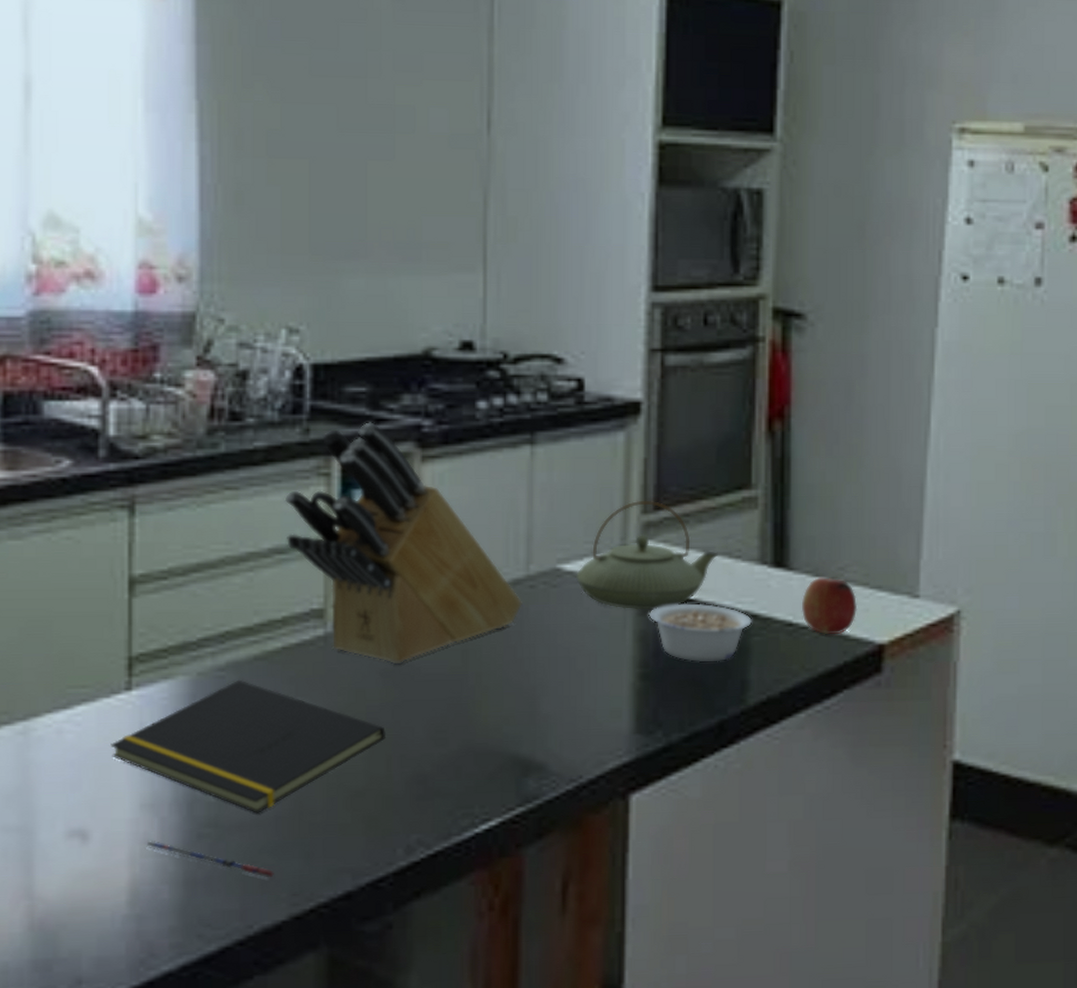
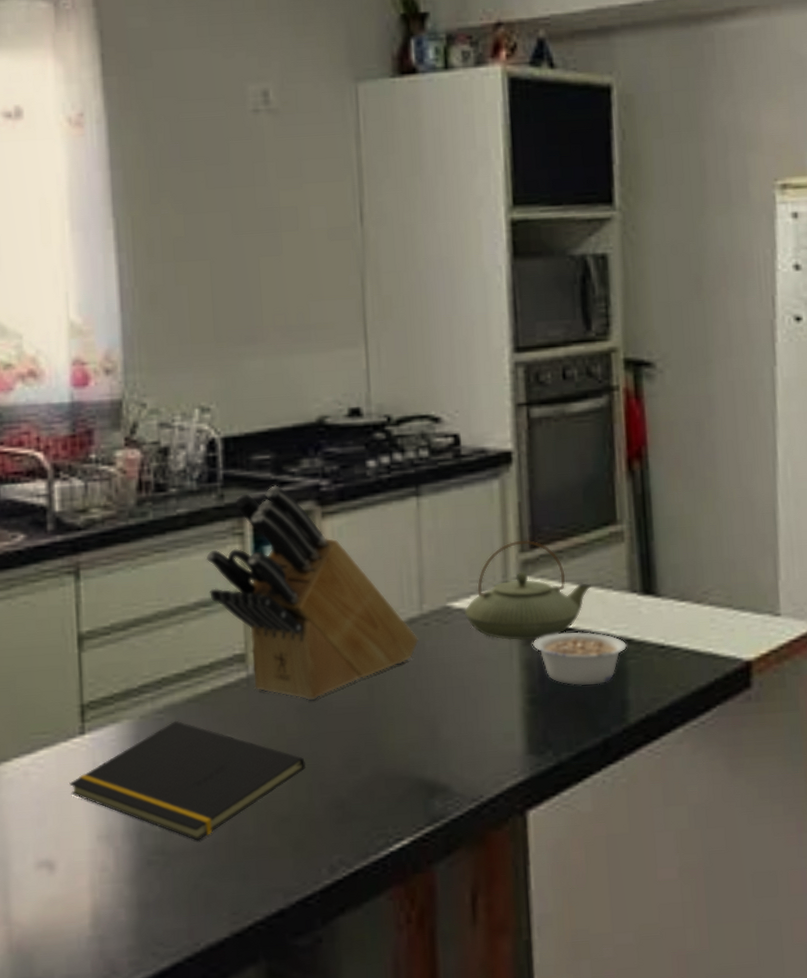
pen: present [147,841,275,878] -> none [105,868,216,899]
fruit: present [801,577,858,635] -> none [671,601,724,655]

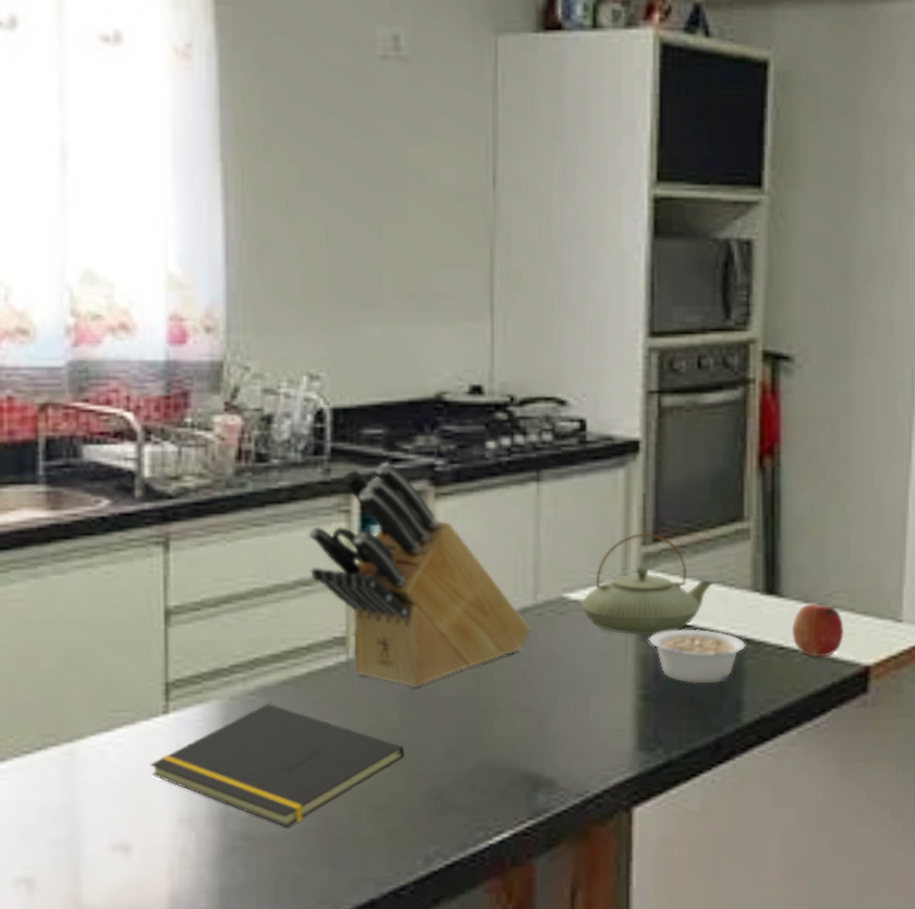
fruit: none [671,601,724,655] -> present [791,604,845,658]

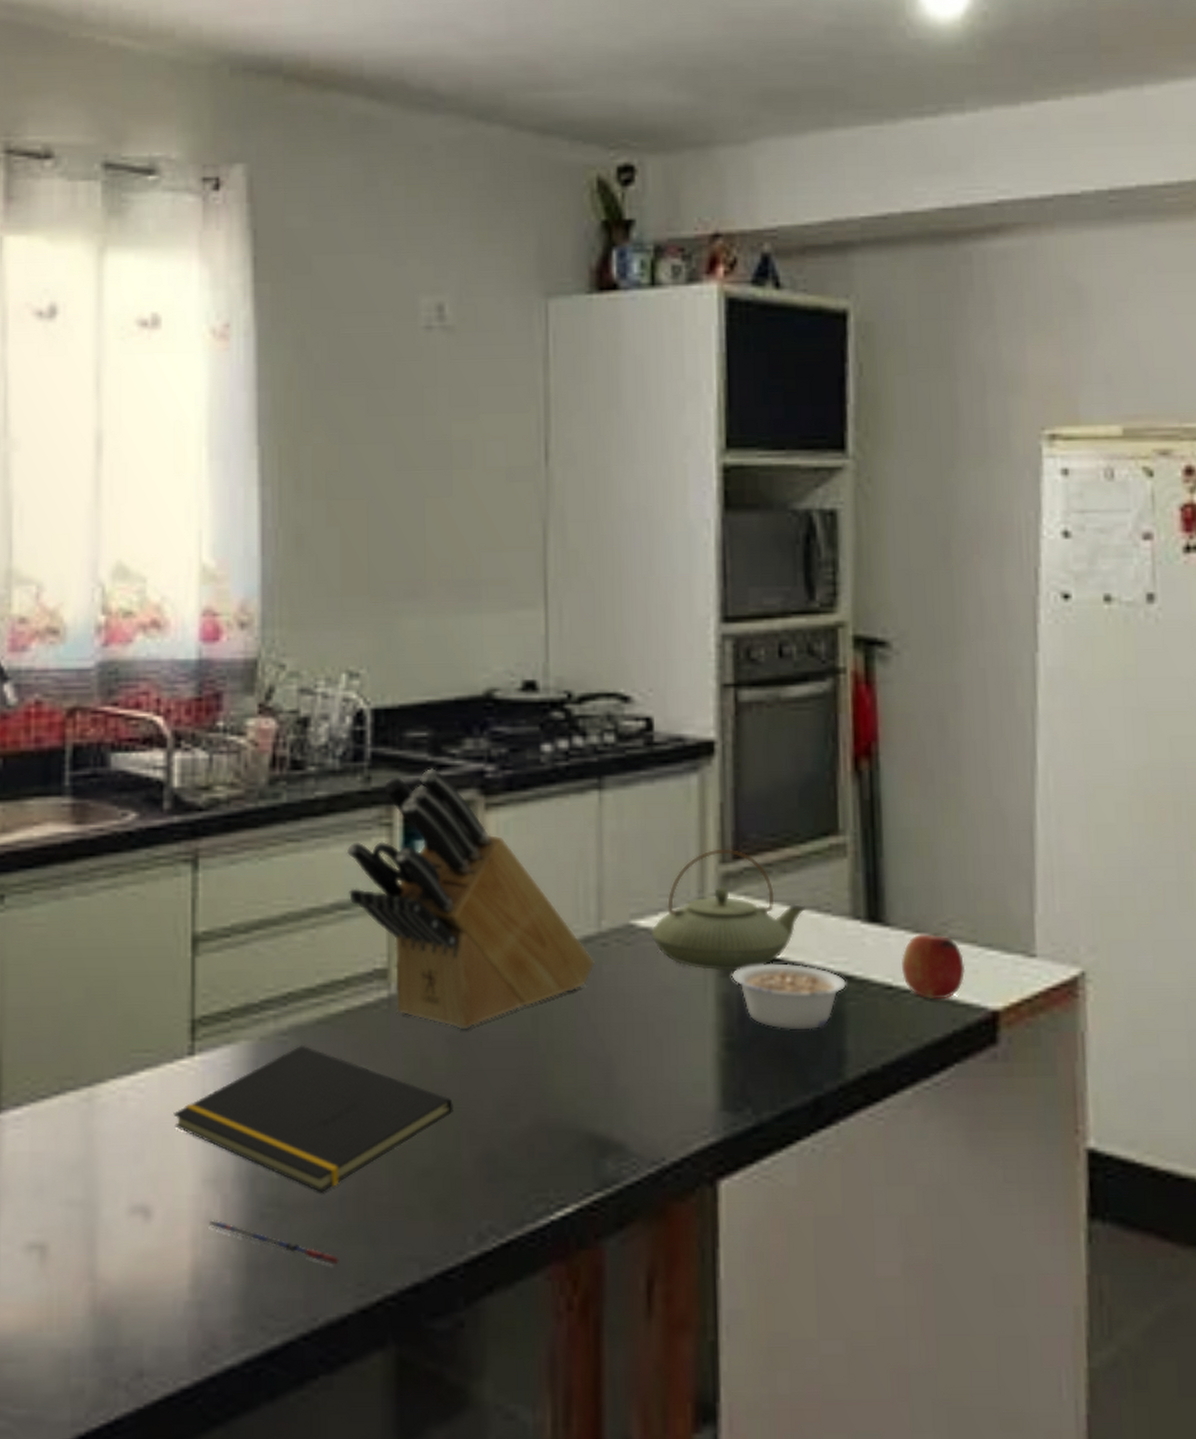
pen: none [185,853,304,887] -> present [210,1220,340,1265]

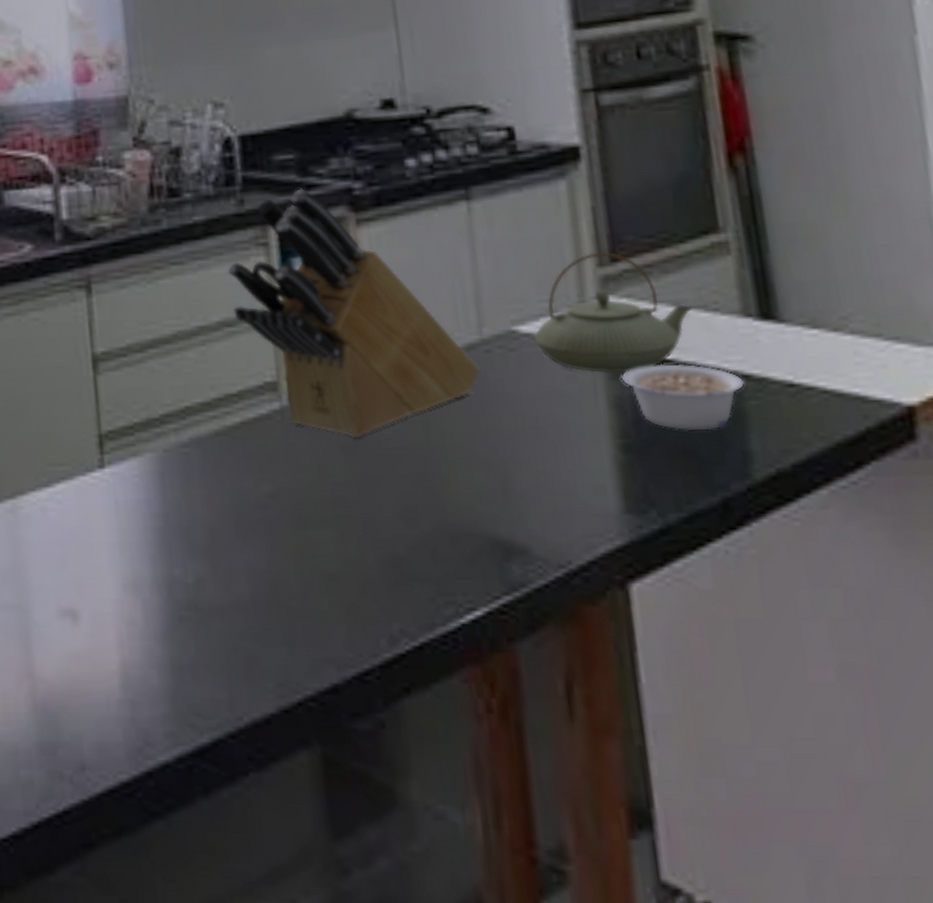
notepad: present [173,1045,453,1192] -> none [90,456,354,597]
pen: present [210,1220,340,1265] -> none [133,623,259,666]
fruit: present [901,934,966,1000] -> none [801,329,873,397]

